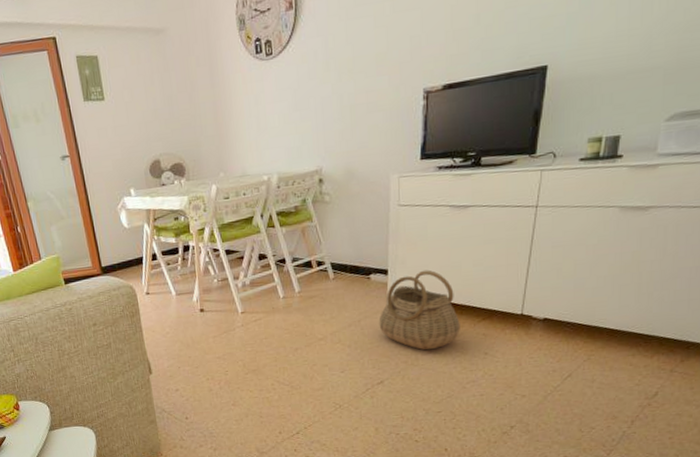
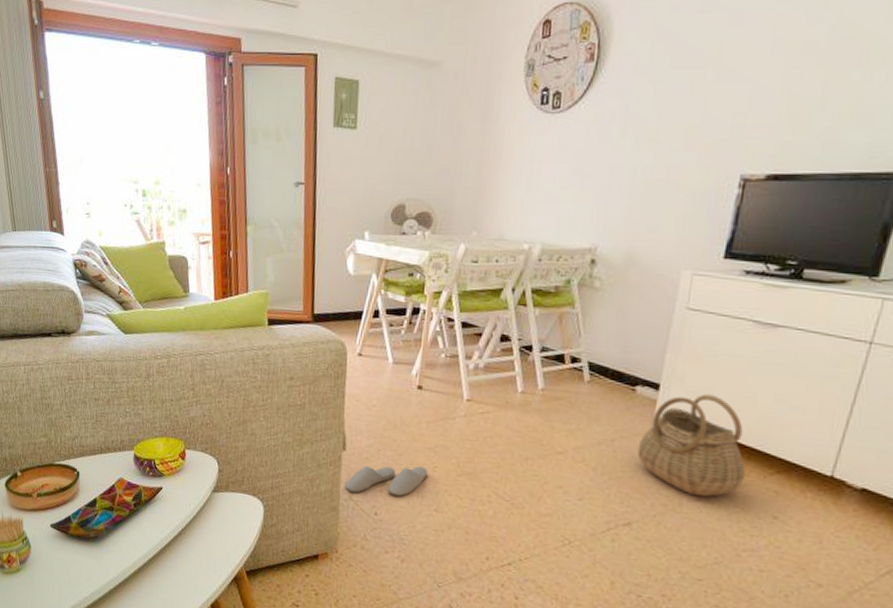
slippers: none [156,373,222,406] -> present [344,465,428,496]

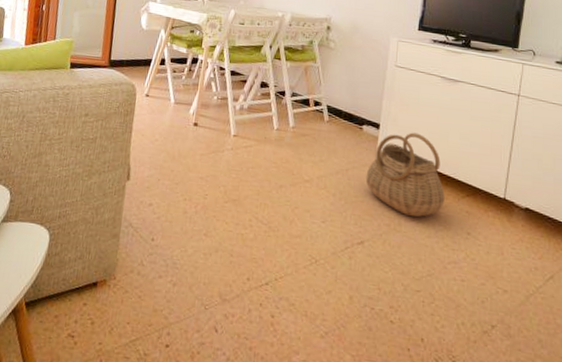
slippers: present [344,465,428,496] -> none [125,194,200,222]

